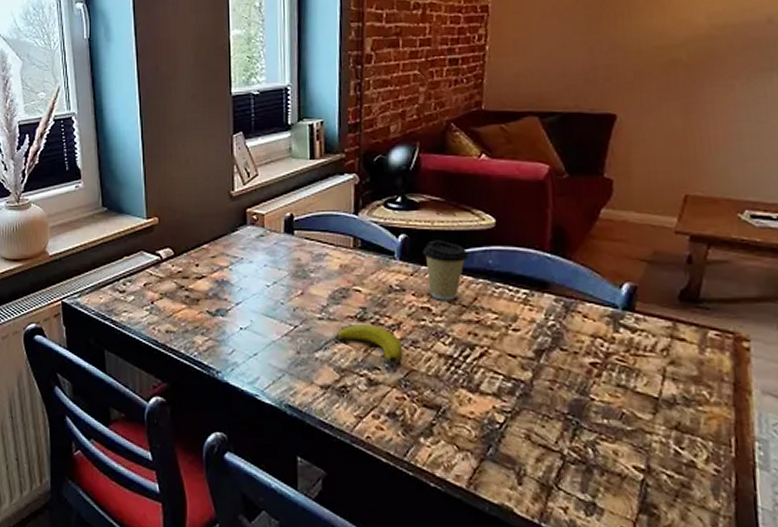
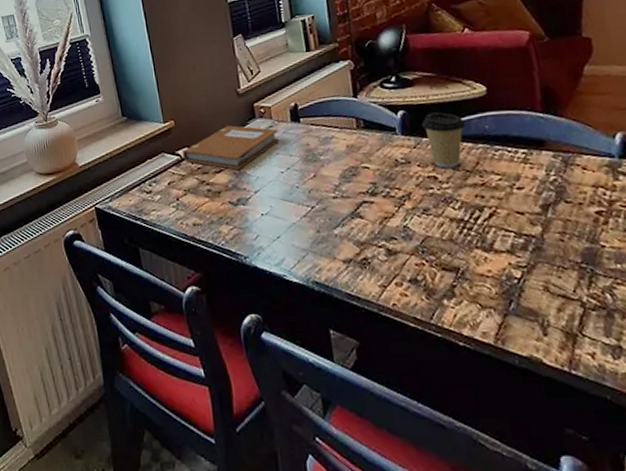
notebook: none [163,230,270,279] -> present [182,125,280,170]
banana: present [335,323,403,364] -> none [351,197,417,233]

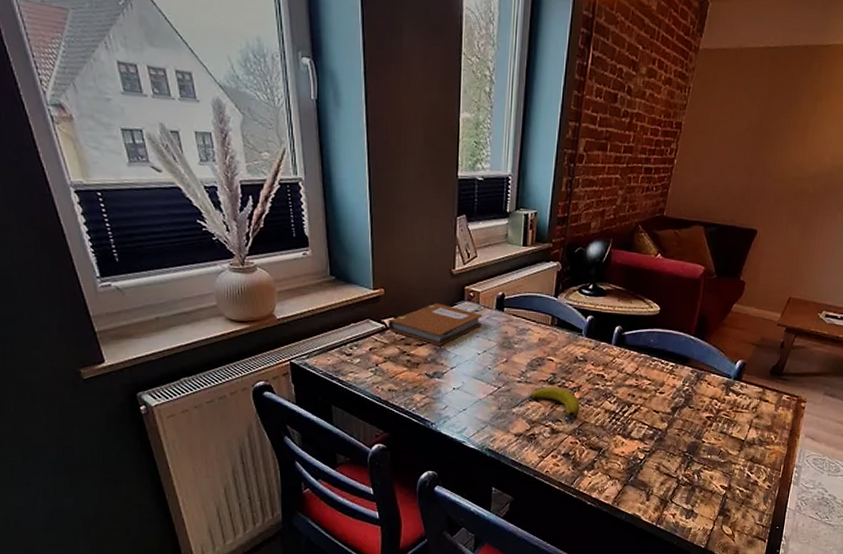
banana: none [351,197,417,233] -> present [530,386,580,417]
coffee cup: present [422,112,466,168] -> none [604,322,637,370]

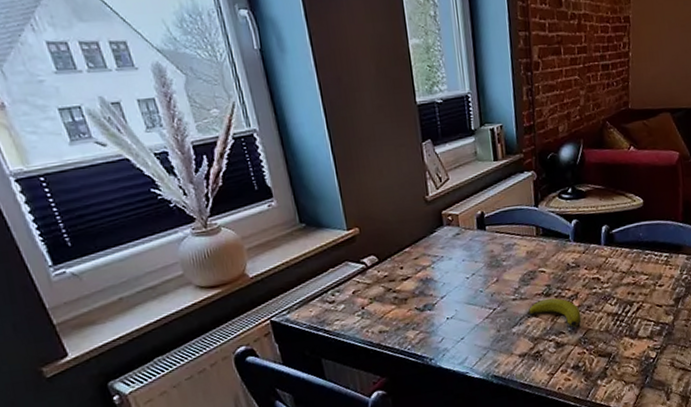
notebook: present [388,303,483,346] -> none [368,233,466,277]

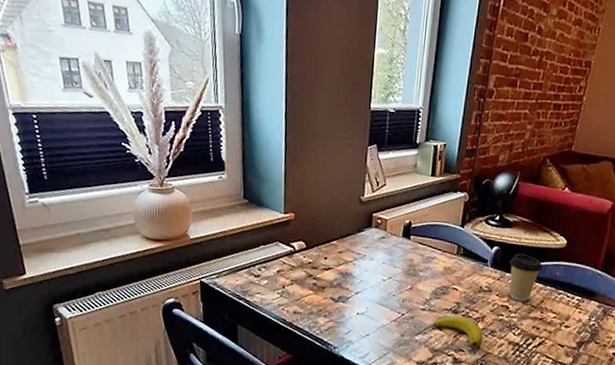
coffee cup: none [591,221,625,271] -> present [509,253,543,302]

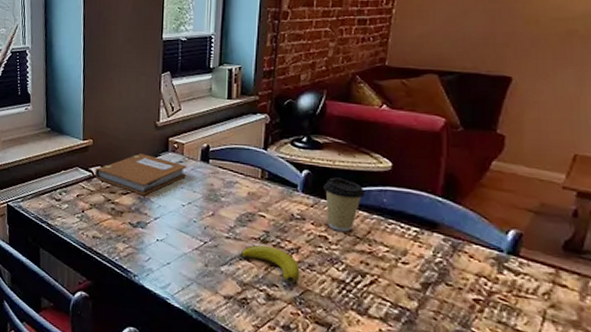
notebook: none [296,229,390,271] -> present [95,154,187,196]

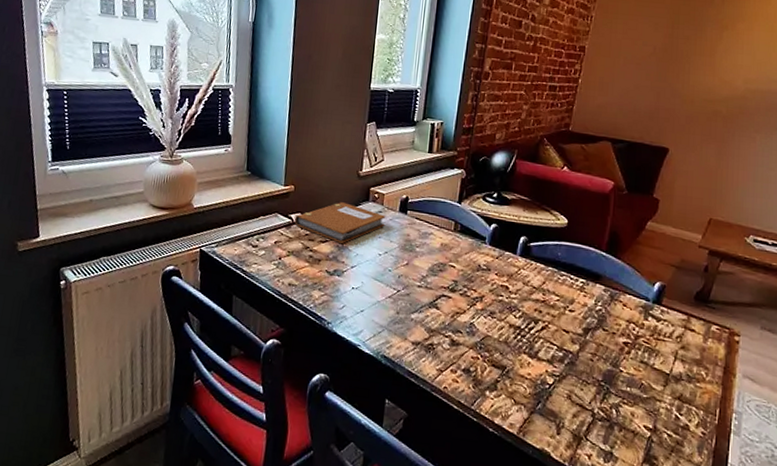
banana: present [240,245,300,283] -> none [430,293,483,330]
coffee cup: present [323,177,365,232] -> none [508,231,543,282]

